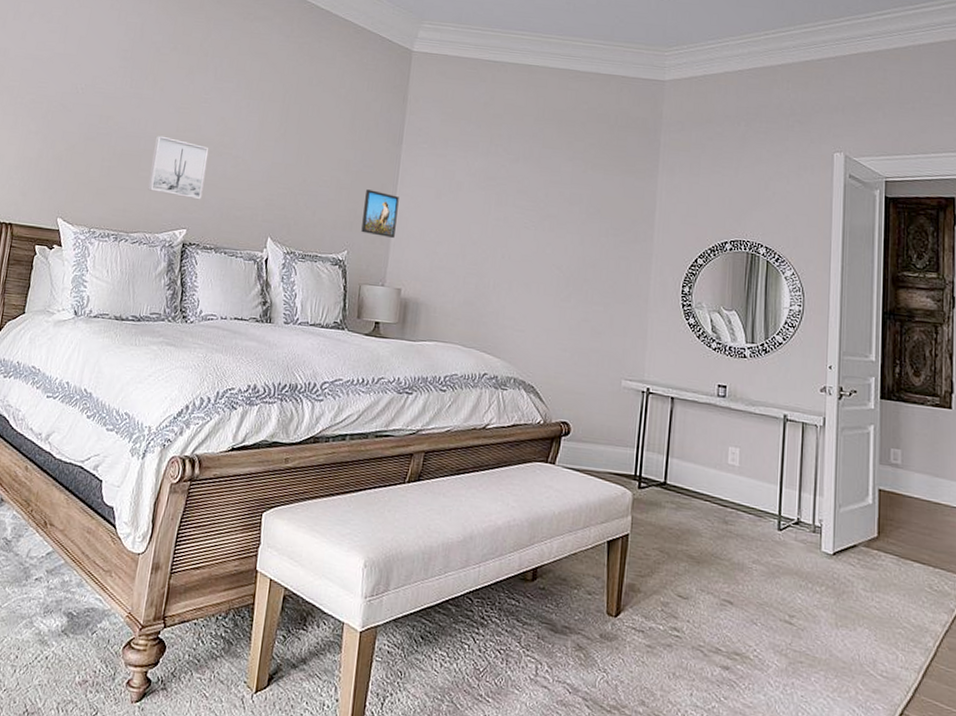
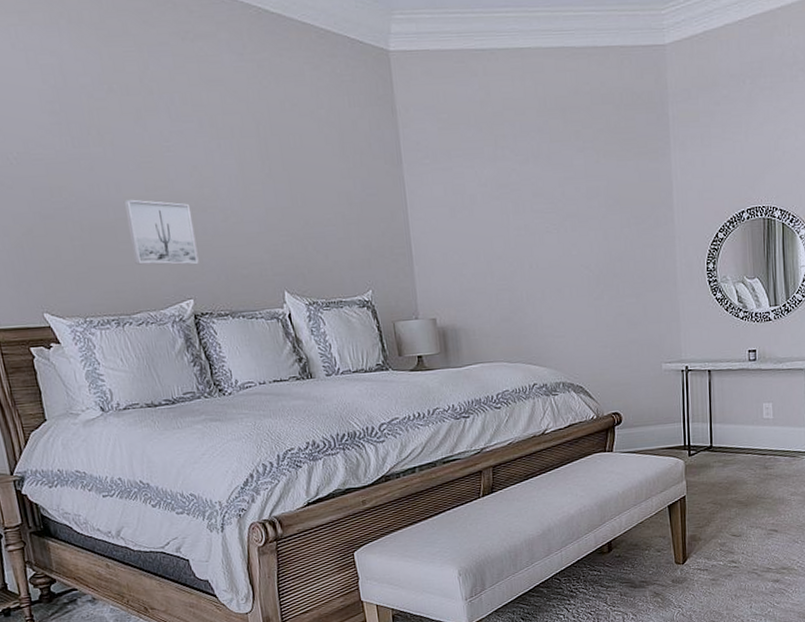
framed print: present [361,189,399,238] -> none [376,220,417,269]

